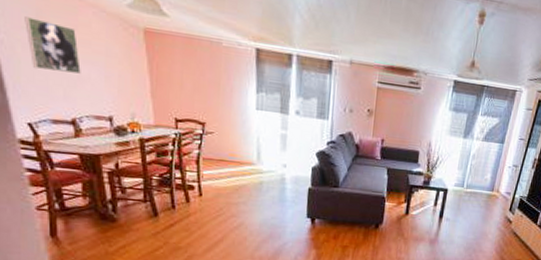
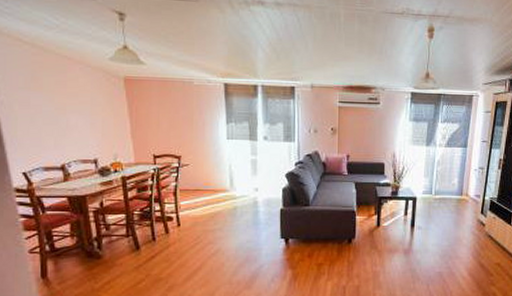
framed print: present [25,17,81,74] -> none [21,79,69,123]

